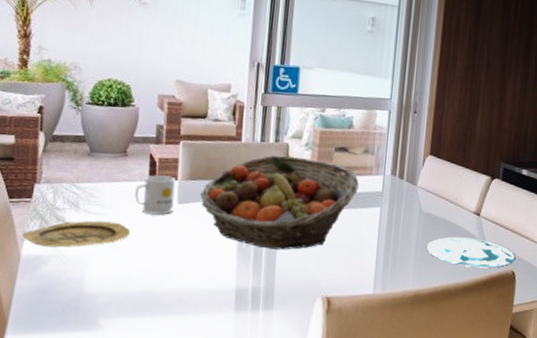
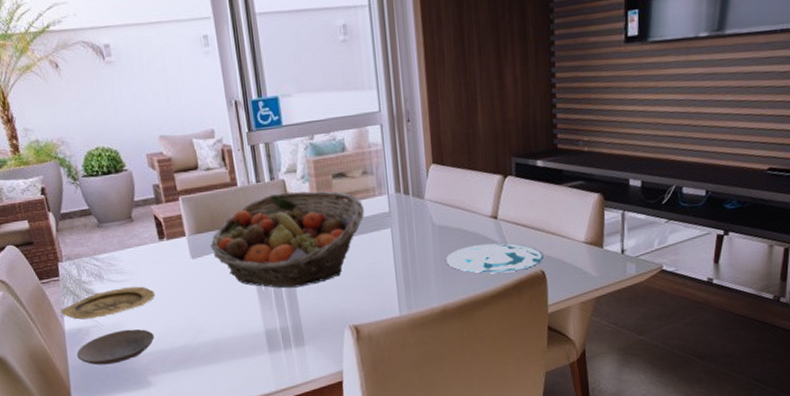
plate: none [26,264,118,300] -> present [76,329,155,365]
mug: present [135,175,176,216] -> none [149,233,190,274]

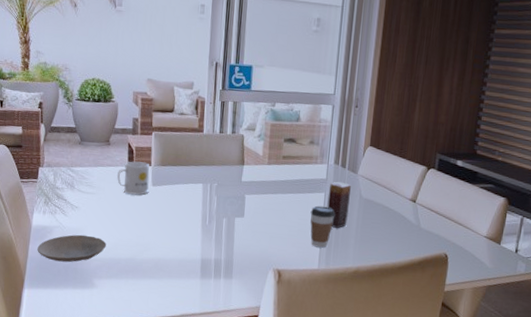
plate: present [61,286,156,320] -> none [32,198,115,220]
mug: none [149,233,190,274] -> present [117,161,150,196]
fruit basket: present [210,191,365,289] -> none [170,145,306,228]
coffee cup: none [378,243,407,292] -> present [310,205,334,248]
candle: none [394,211,423,267] -> present [327,181,352,229]
plate: present [446,243,543,273] -> none [366,221,449,250]

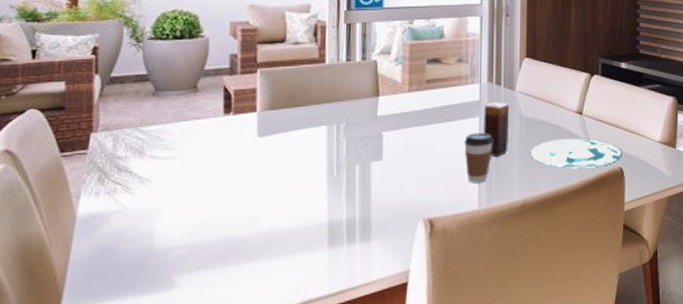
plate: present [37,234,106,263] -> none [84,216,193,261]
mug: present [117,161,150,196] -> none [208,108,255,153]
plate: none [366,221,449,250] -> present [531,138,622,168]

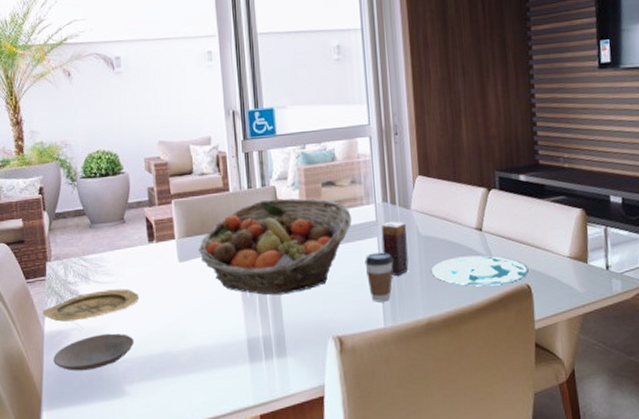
plate: none [78,165,206,203] -> present [43,289,140,322]
plate: none [84,216,193,261] -> present [53,333,134,371]
fruit basket: none [283,73,455,175] -> present [199,198,352,295]

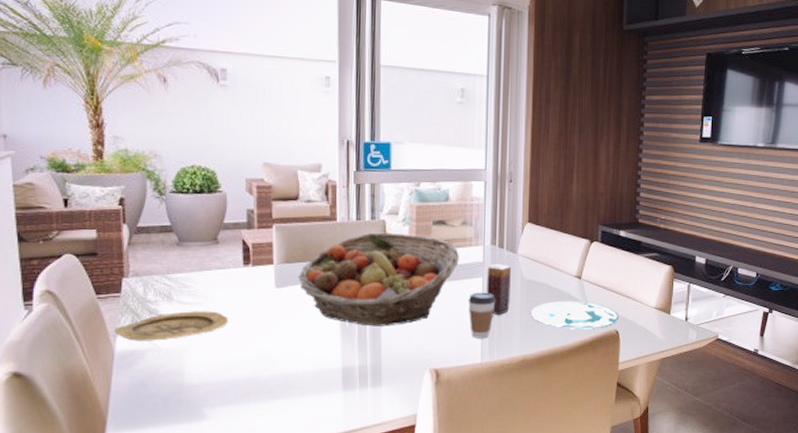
plate: present [53,333,134,371] -> none [123,356,219,393]

